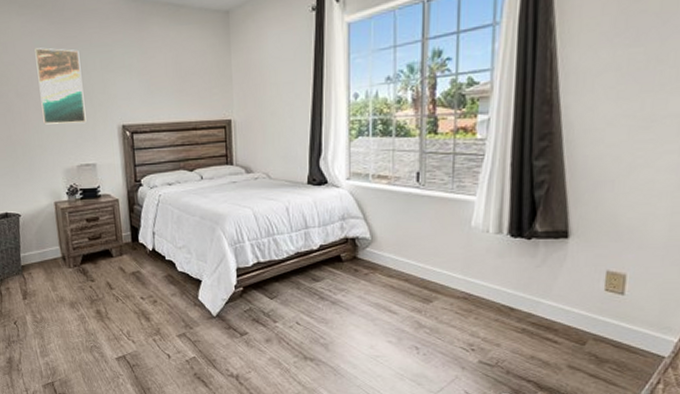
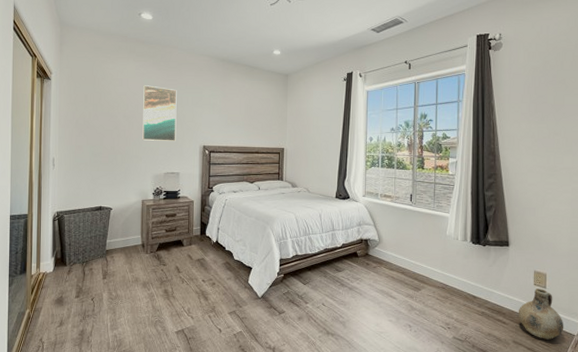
ceramic jug: none [577,295,649,363] -> present [518,289,564,340]

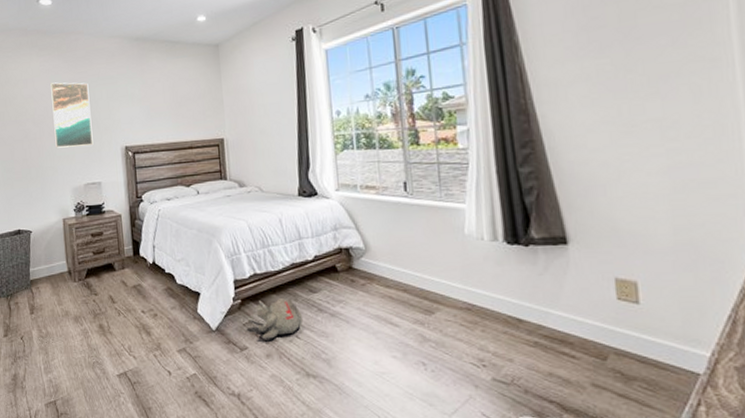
plush toy: none [294,275,329,306] -> present [256,298,304,340]
ceramic jug: present [518,289,564,340] -> none [594,305,680,381]

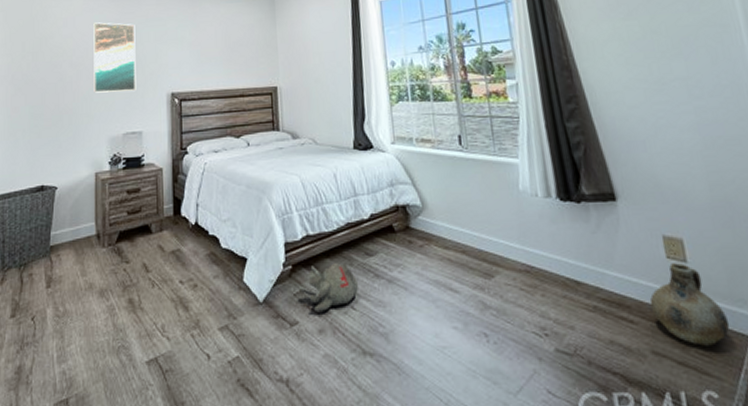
ceramic jug: none [594,305,680,381] -> present [649,263,730,346]

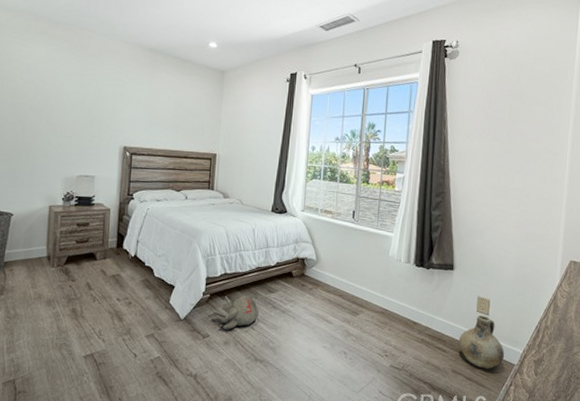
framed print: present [93,22,136,93] -> none [52,73,96,140]

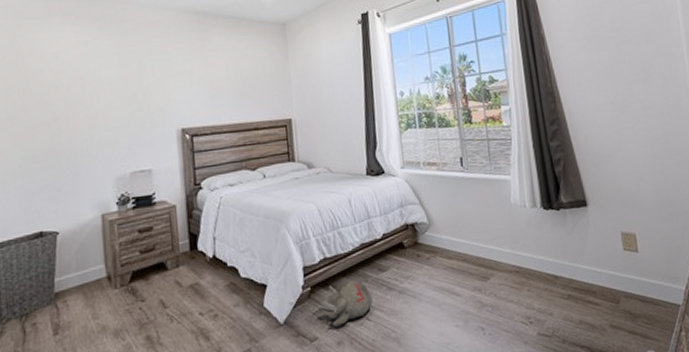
ceramic jug: present [458,315,505,369] -> none [610,253,667,317]

